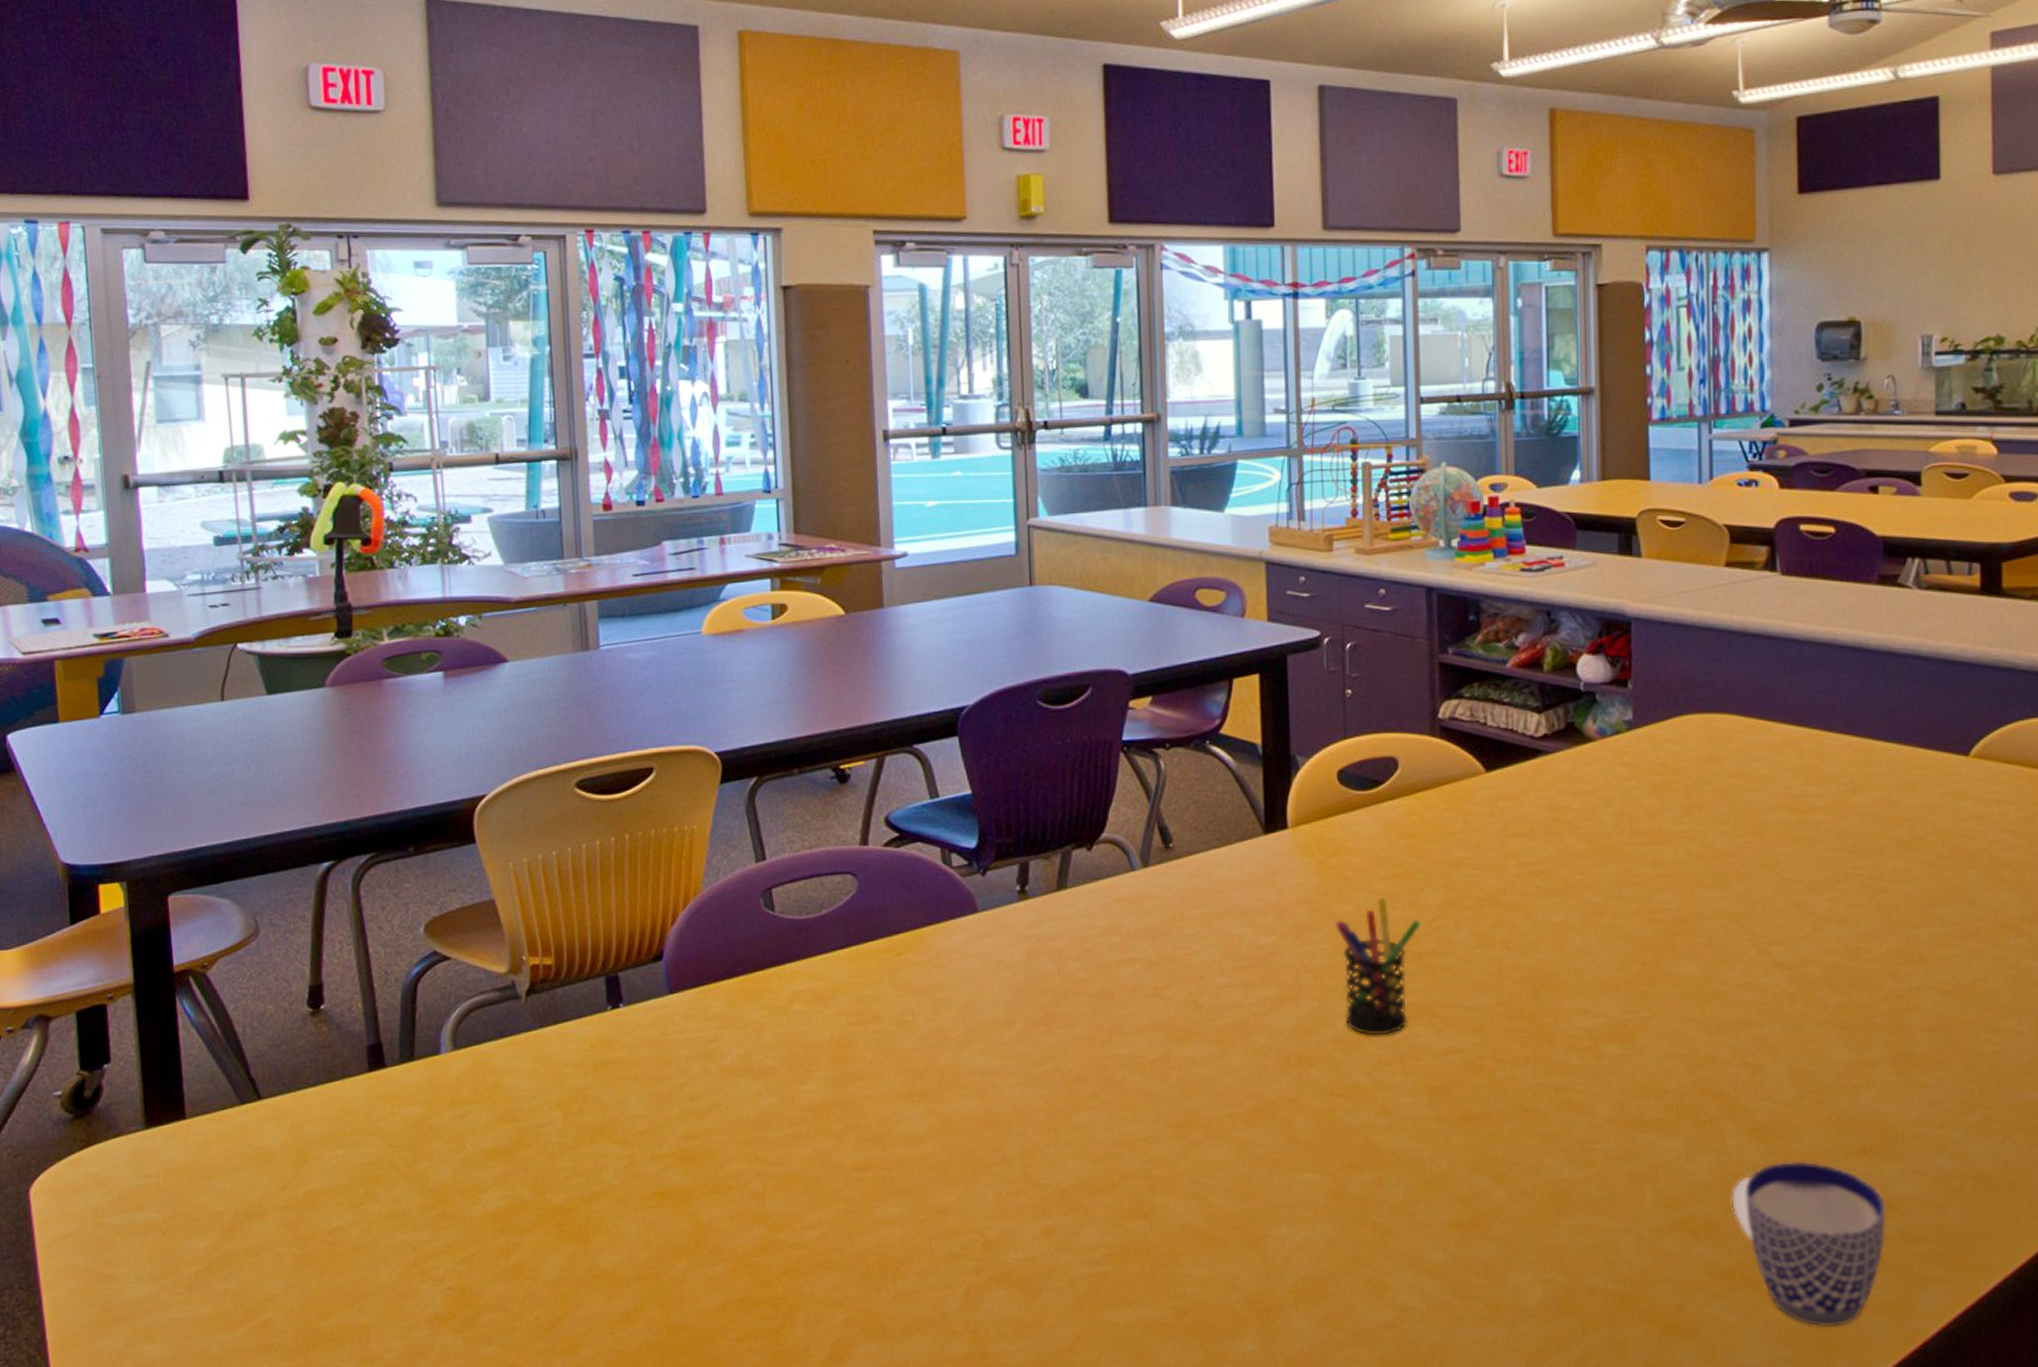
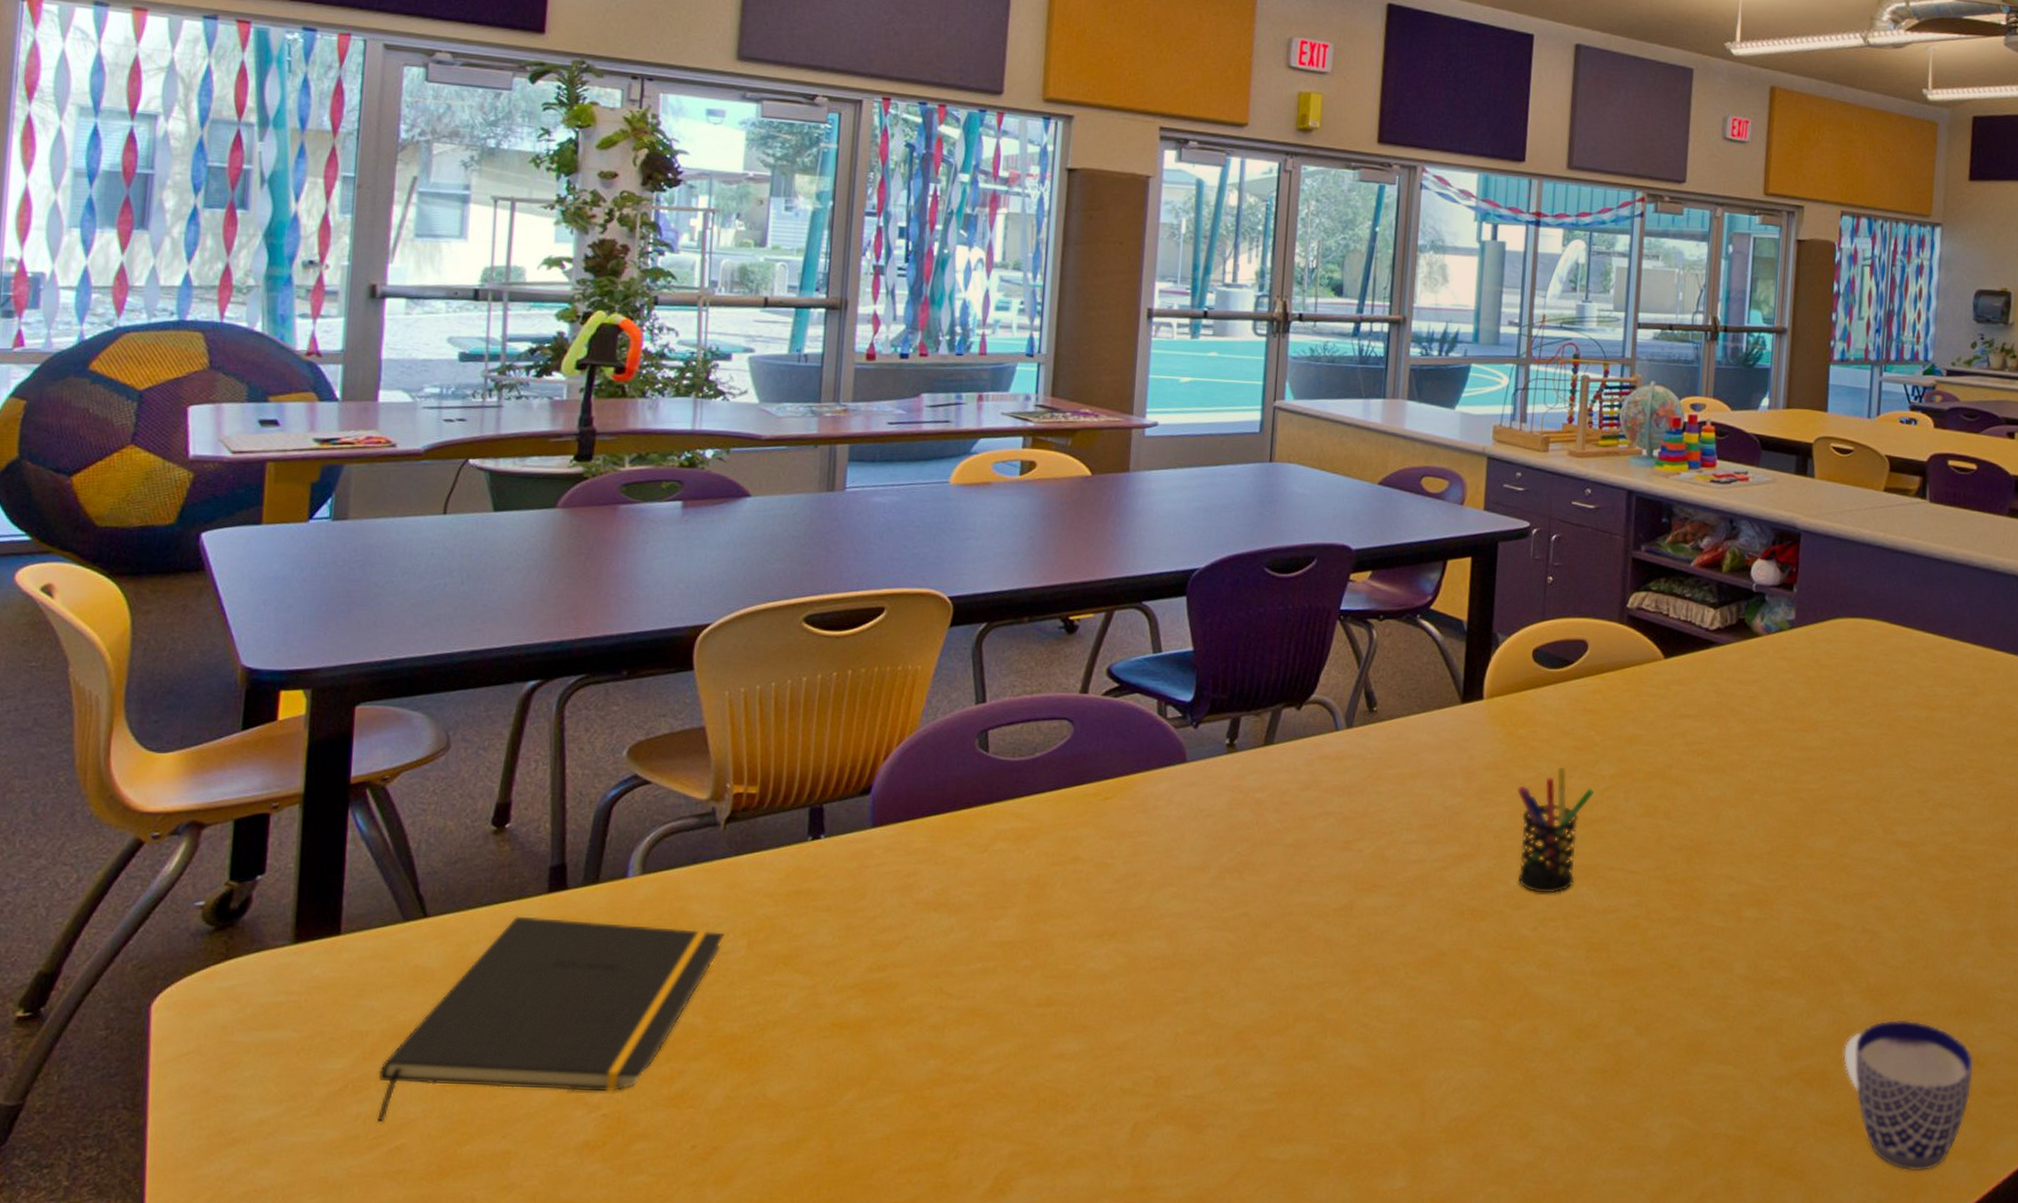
notepad: none [238,1095,540,1297] -> present [377,916,725,1122]

